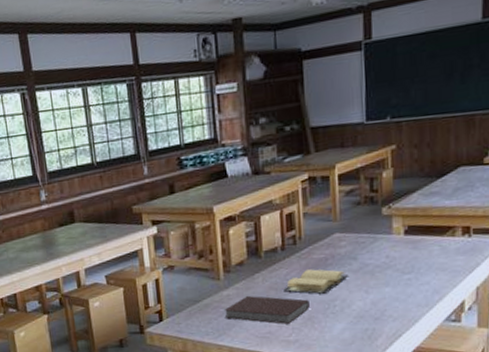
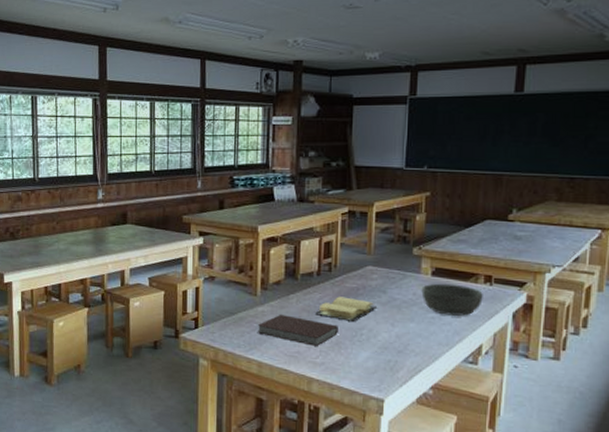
bowl: none [394,240,462,275] -> present [421,283,483,317]

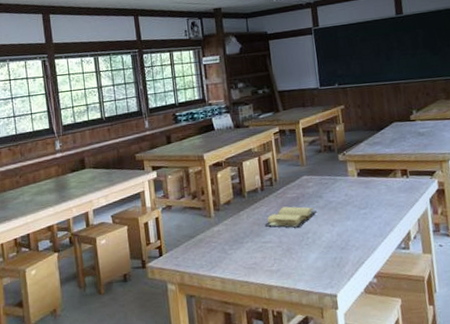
notebook: present [257,314,338,346] -> none [215,230,288,256]
bowl: present [421,283,483,317] -> none [351,181,403,210]

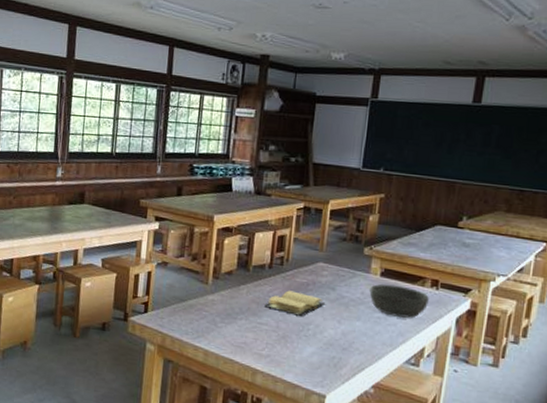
bowl: none [351,181,403,210] -> present [369,284,429,318]

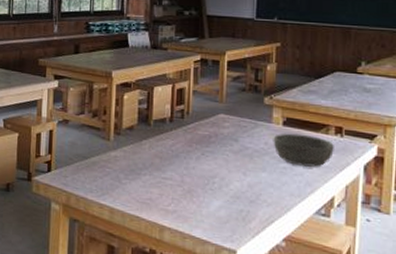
book: present [264,290,325,316] -> none [168,143,229,169]

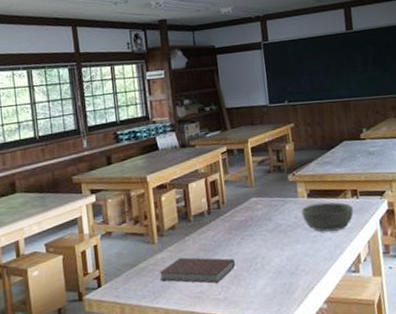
notebook: none [109,159,190,193] -> present [159,257,235,283]

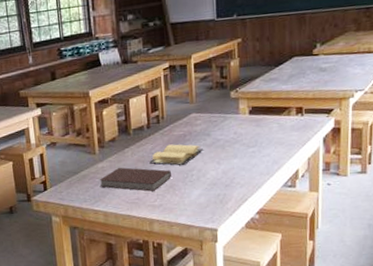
book: none [211,230,266,253] -> present [149,144,203,165]
bowl: present [301,202,354,232] -> none [241,119,296,148]

